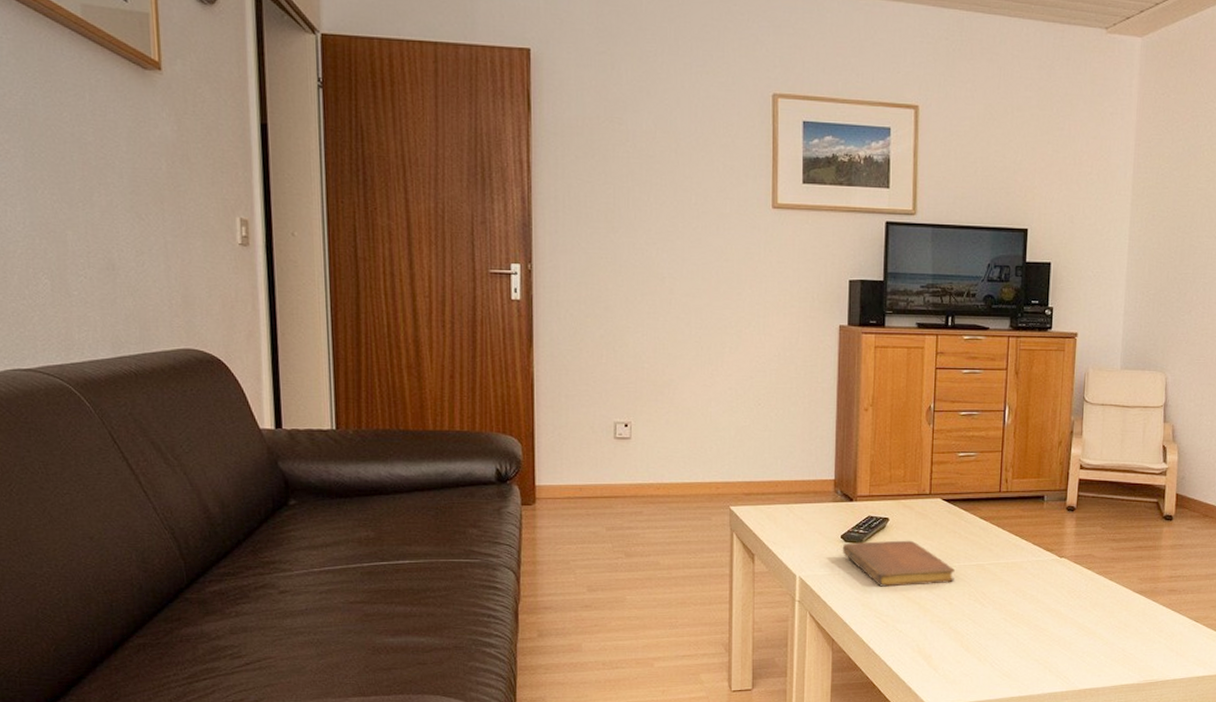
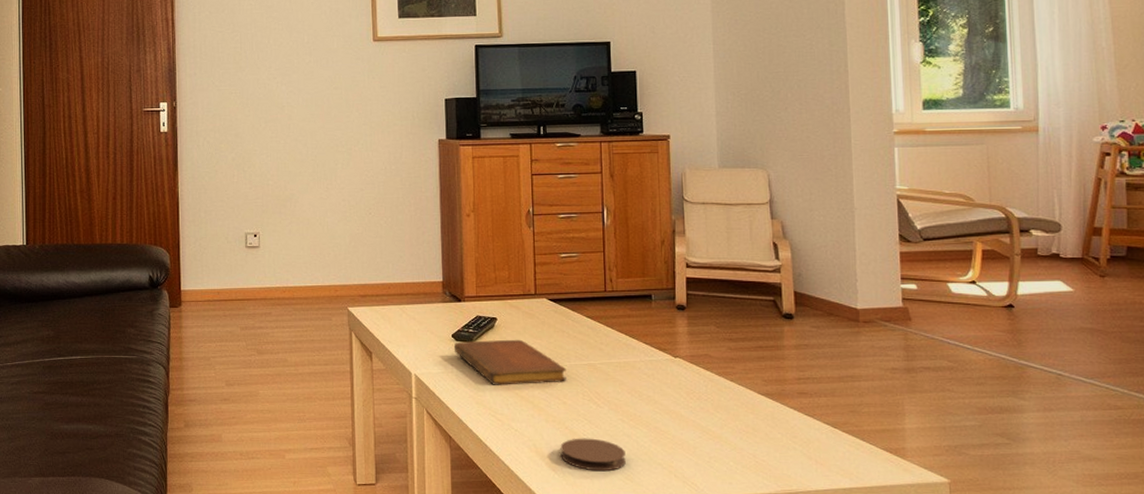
coaster: none [942,637,1005,669] -> present [560,438,626,472]

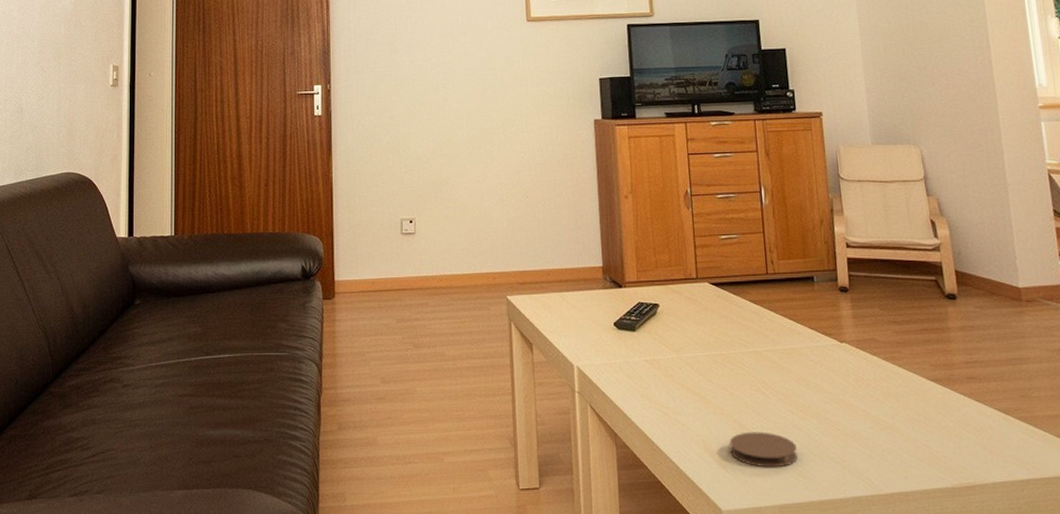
notebook: present [453,339,566,385] -> none [616,326,732,376]

